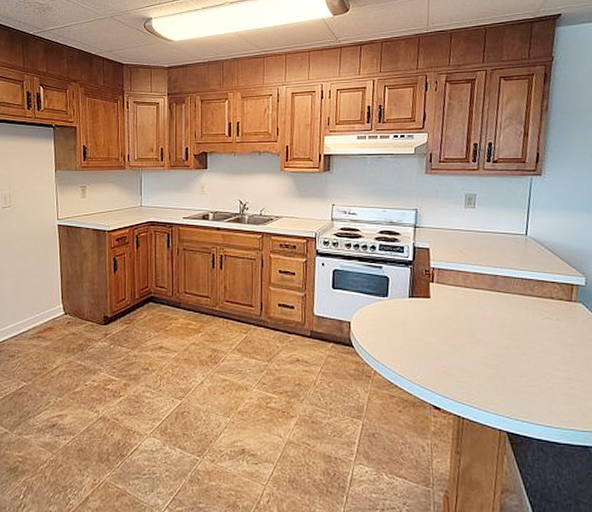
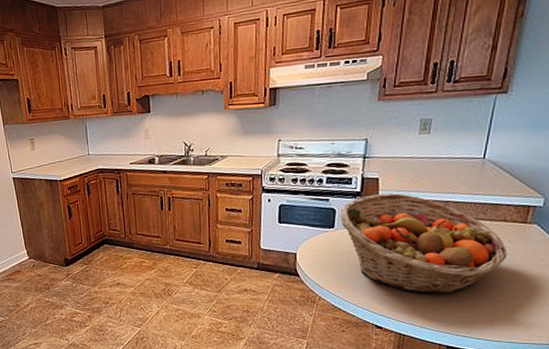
fruit basket: none [392,264,558,373] -> present [339,193,507,294]

